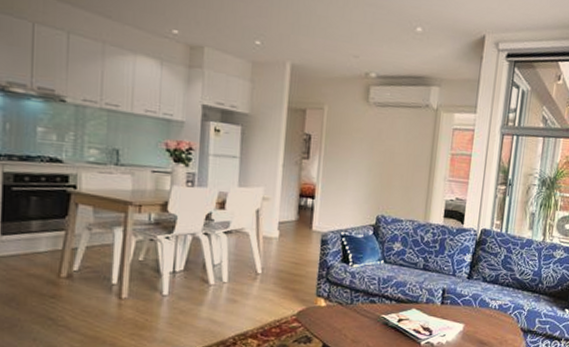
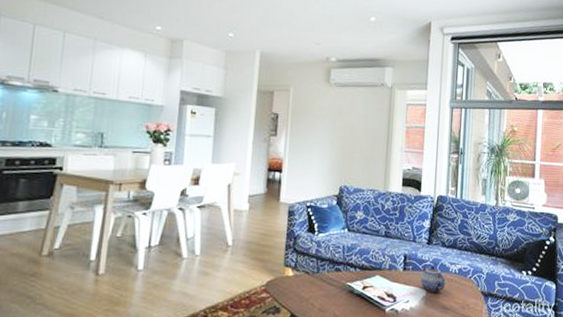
teapot: none [458,300,485,327] -> present [420,265,446,292]

